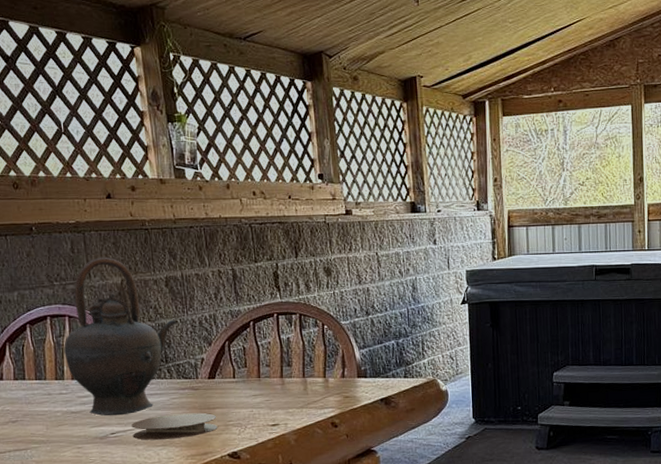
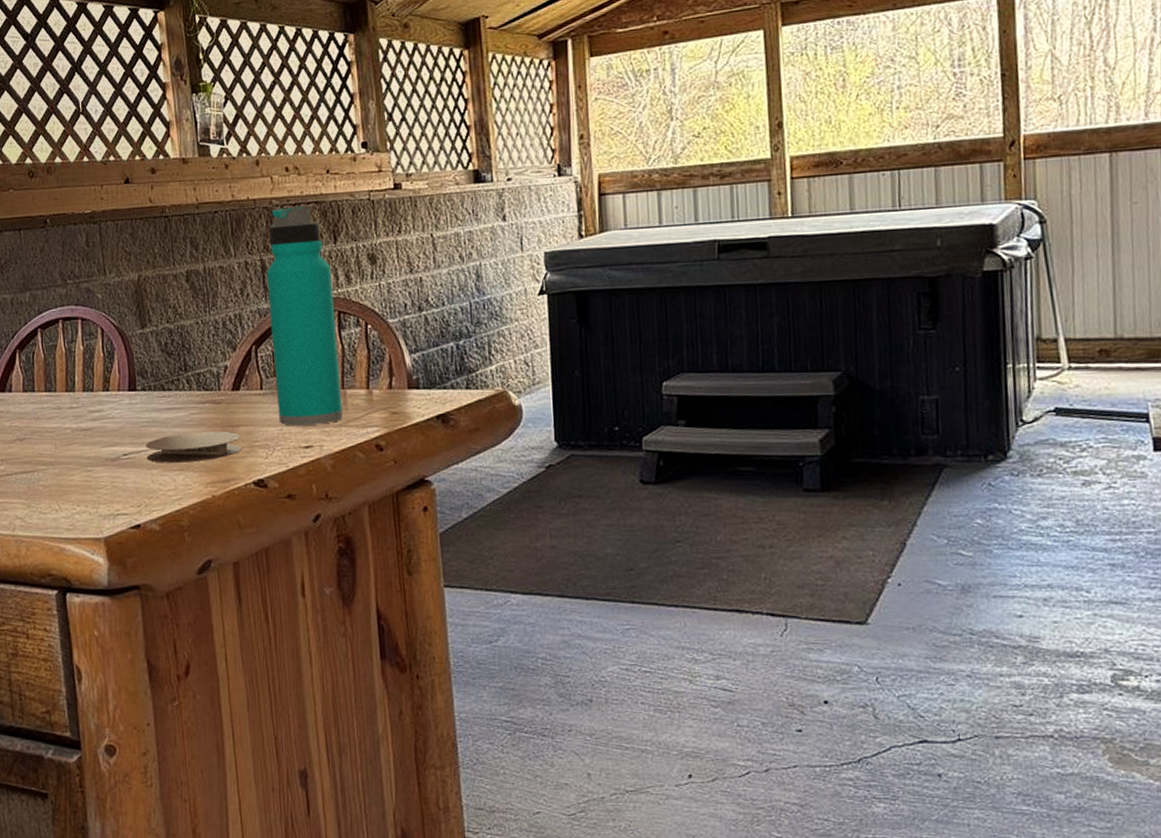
teapot: present [64,258,177,416] -> none [76,250,198,434]
water bottle: none [237,225,304,408] -> present [266,206,343,426]

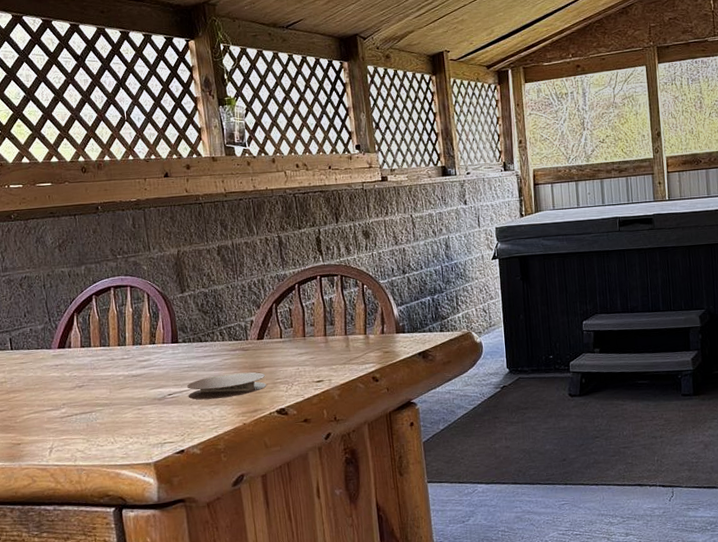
water bottle: present [266,206,343,426] -> none [283,194,346,366]

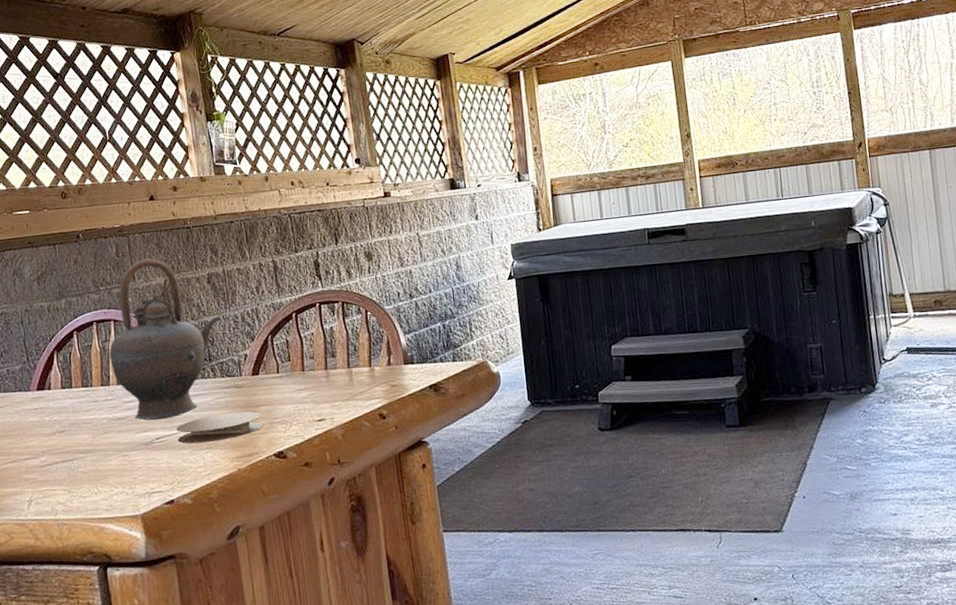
teapot: none [126,231,228,378] -> present [109,258,219,421]

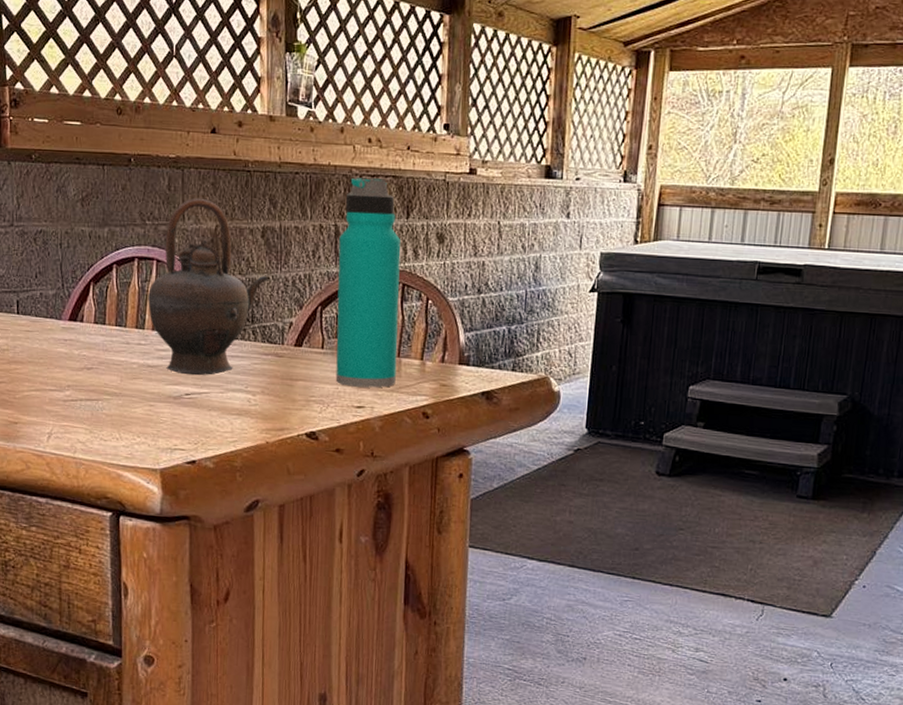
coaster: present [176,411,263,444] -> none [207,380,299,409]
water bottle: none [278,214,350,403] -> present [335,177,401,388]

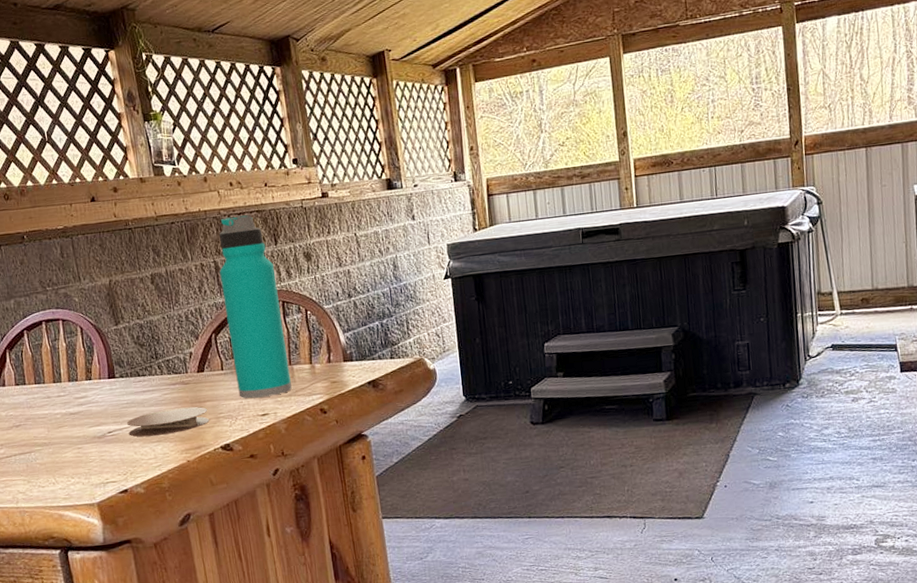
teapot: present [148,199,268,376] -> none [59,259,164,416]
coaster: none [207,380,299,409] -> present [127,406,209,437]

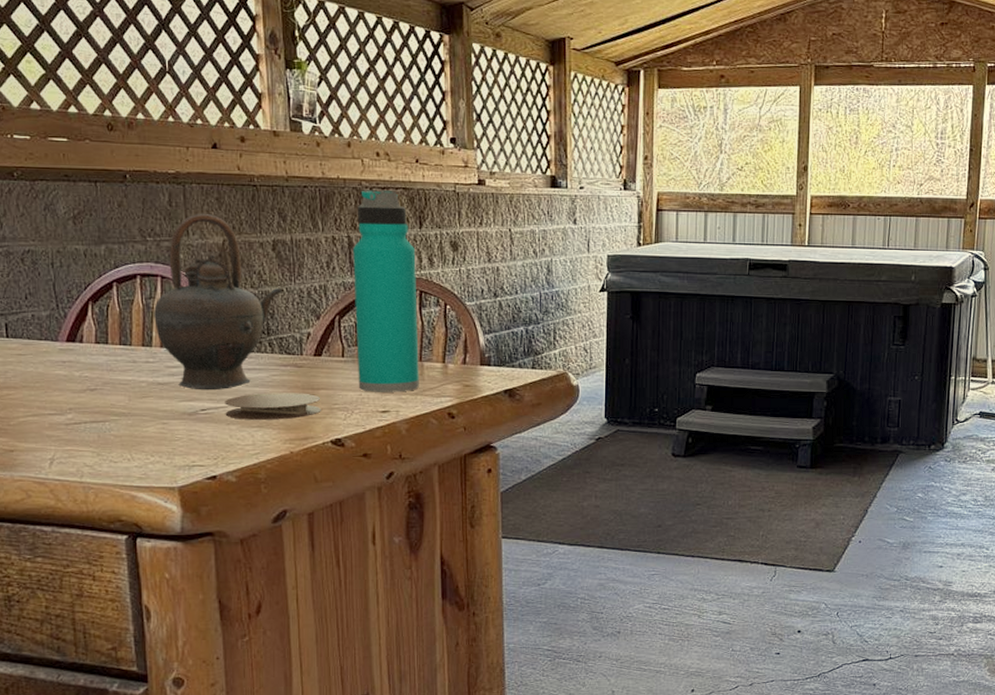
teapot: none [59,259,164,416] -> present [154,214,282,391]

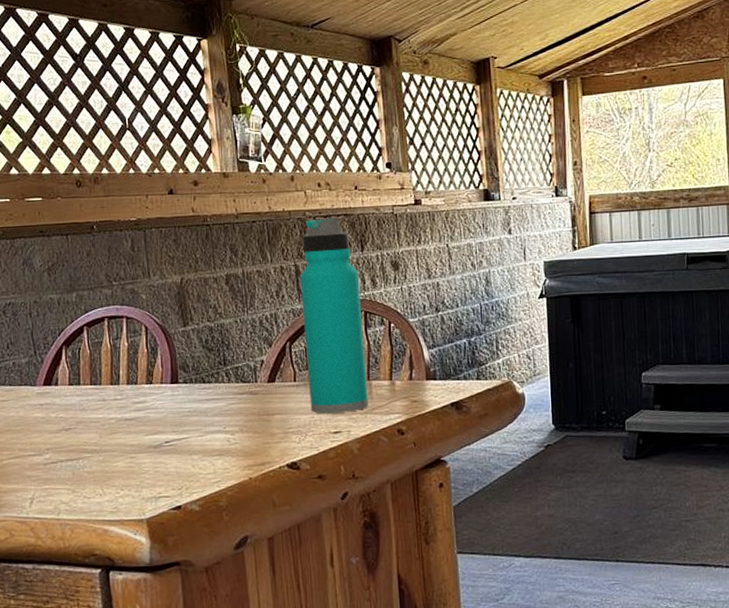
teapot: present [154,214,282,391] -> none [120,255,236,424]
coaster: present [225,392,321,421] -> none [187,419,277,450]

